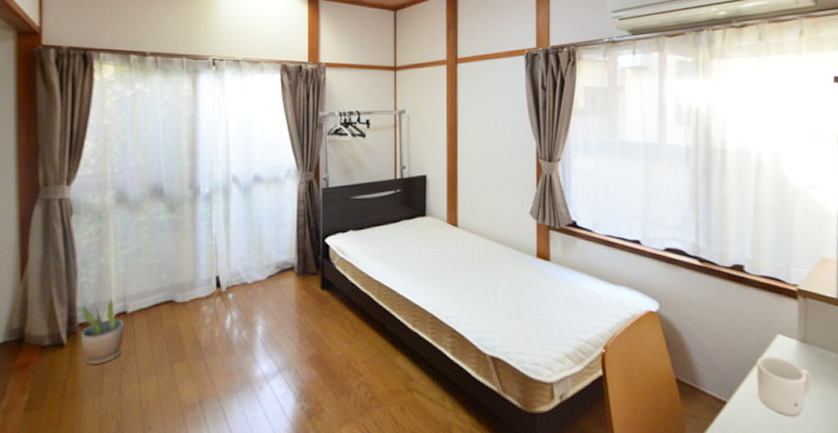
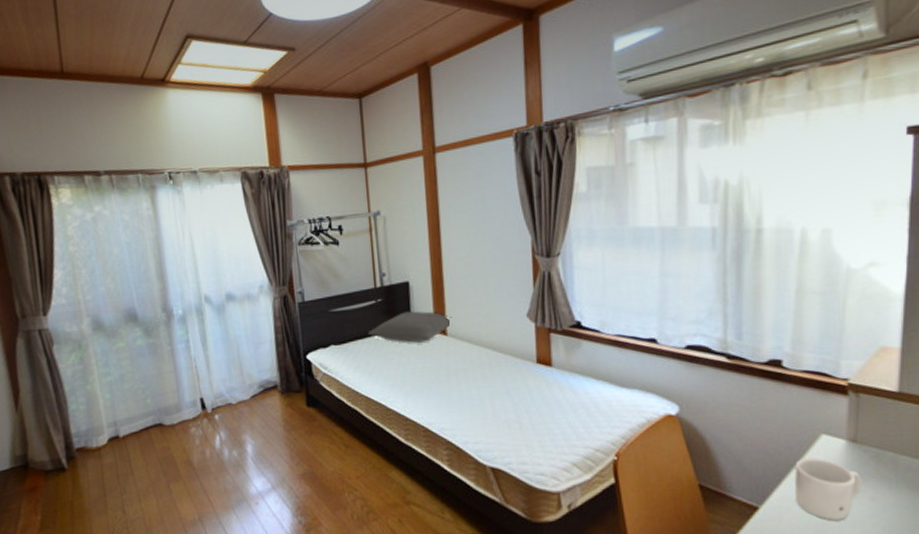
potted plant: present [80,299,125,365] -> none [75,424,121,487]
pillow: none [385,203,463,233] -> present [367,311,452,343]

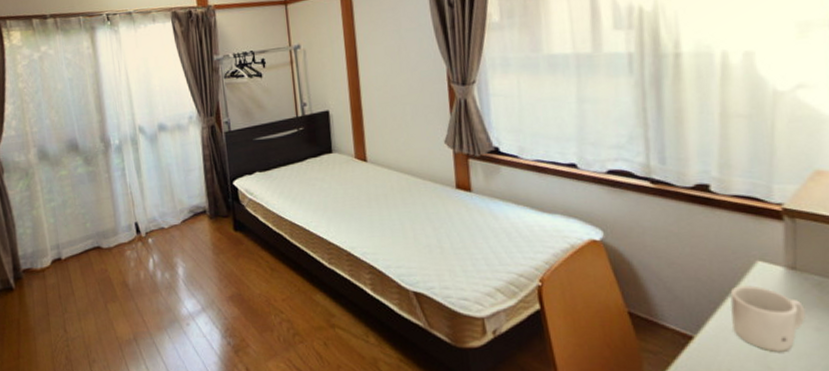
pillow: present [367,311,452,343] -> none [290,139,372,170]

